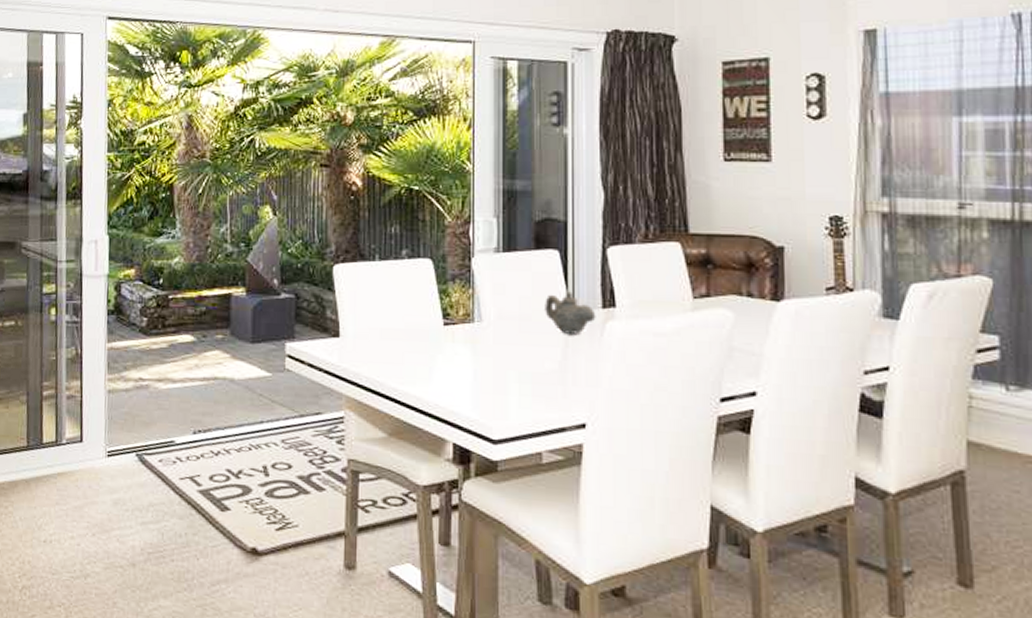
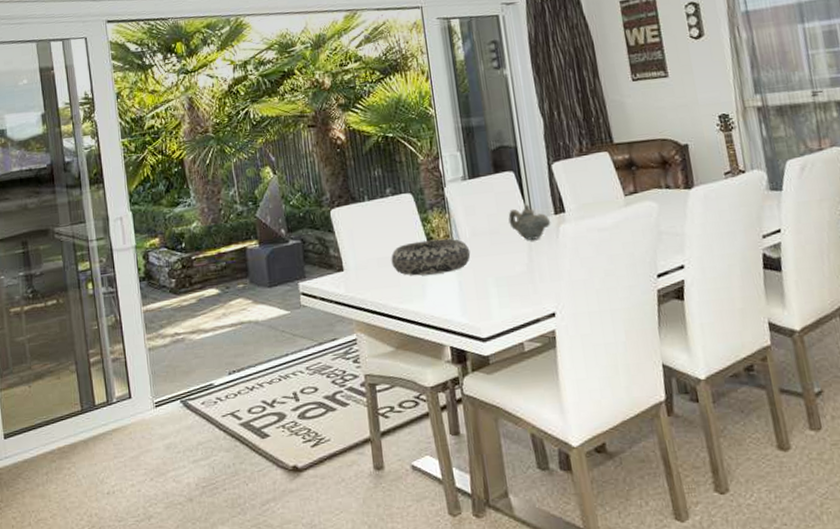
decorative bowl: none [397,316,493,357] -> present [391,239,471,276]

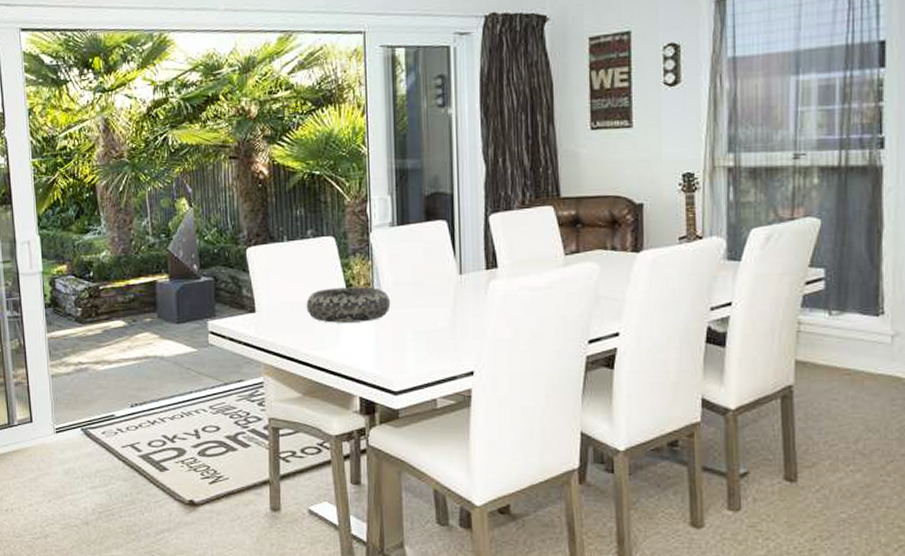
teapot: present [508,204,551,240] -> none [435,257,481,295]

